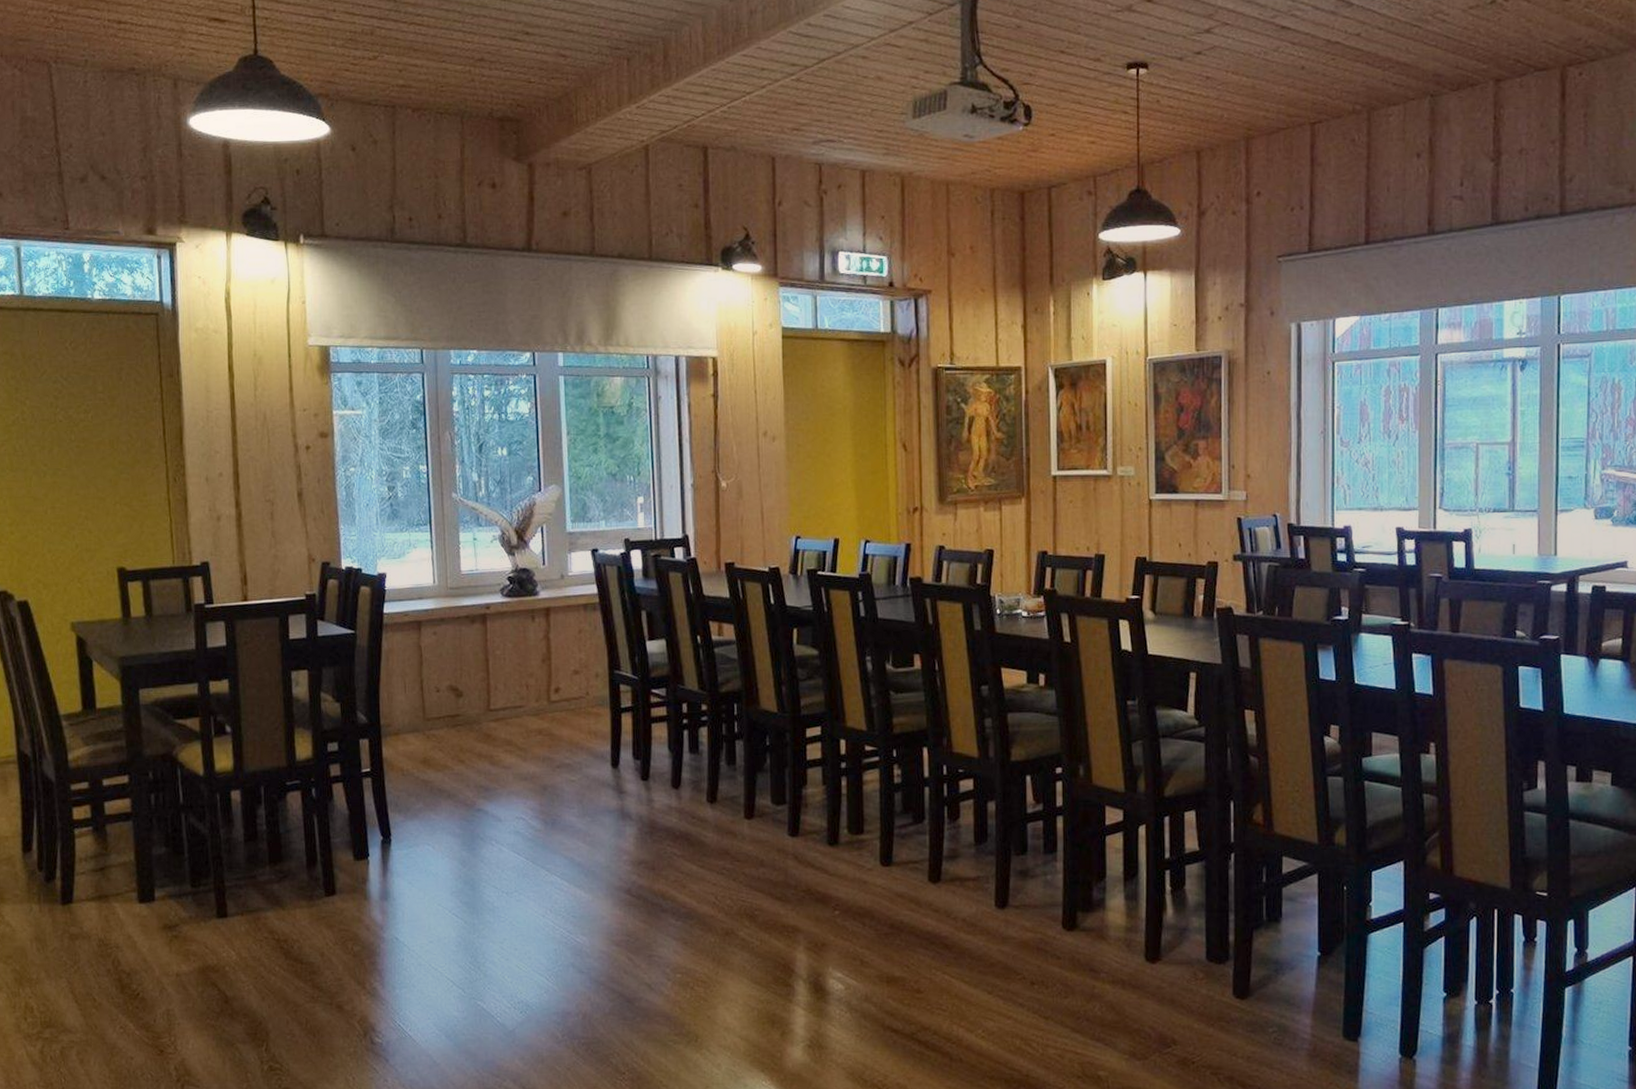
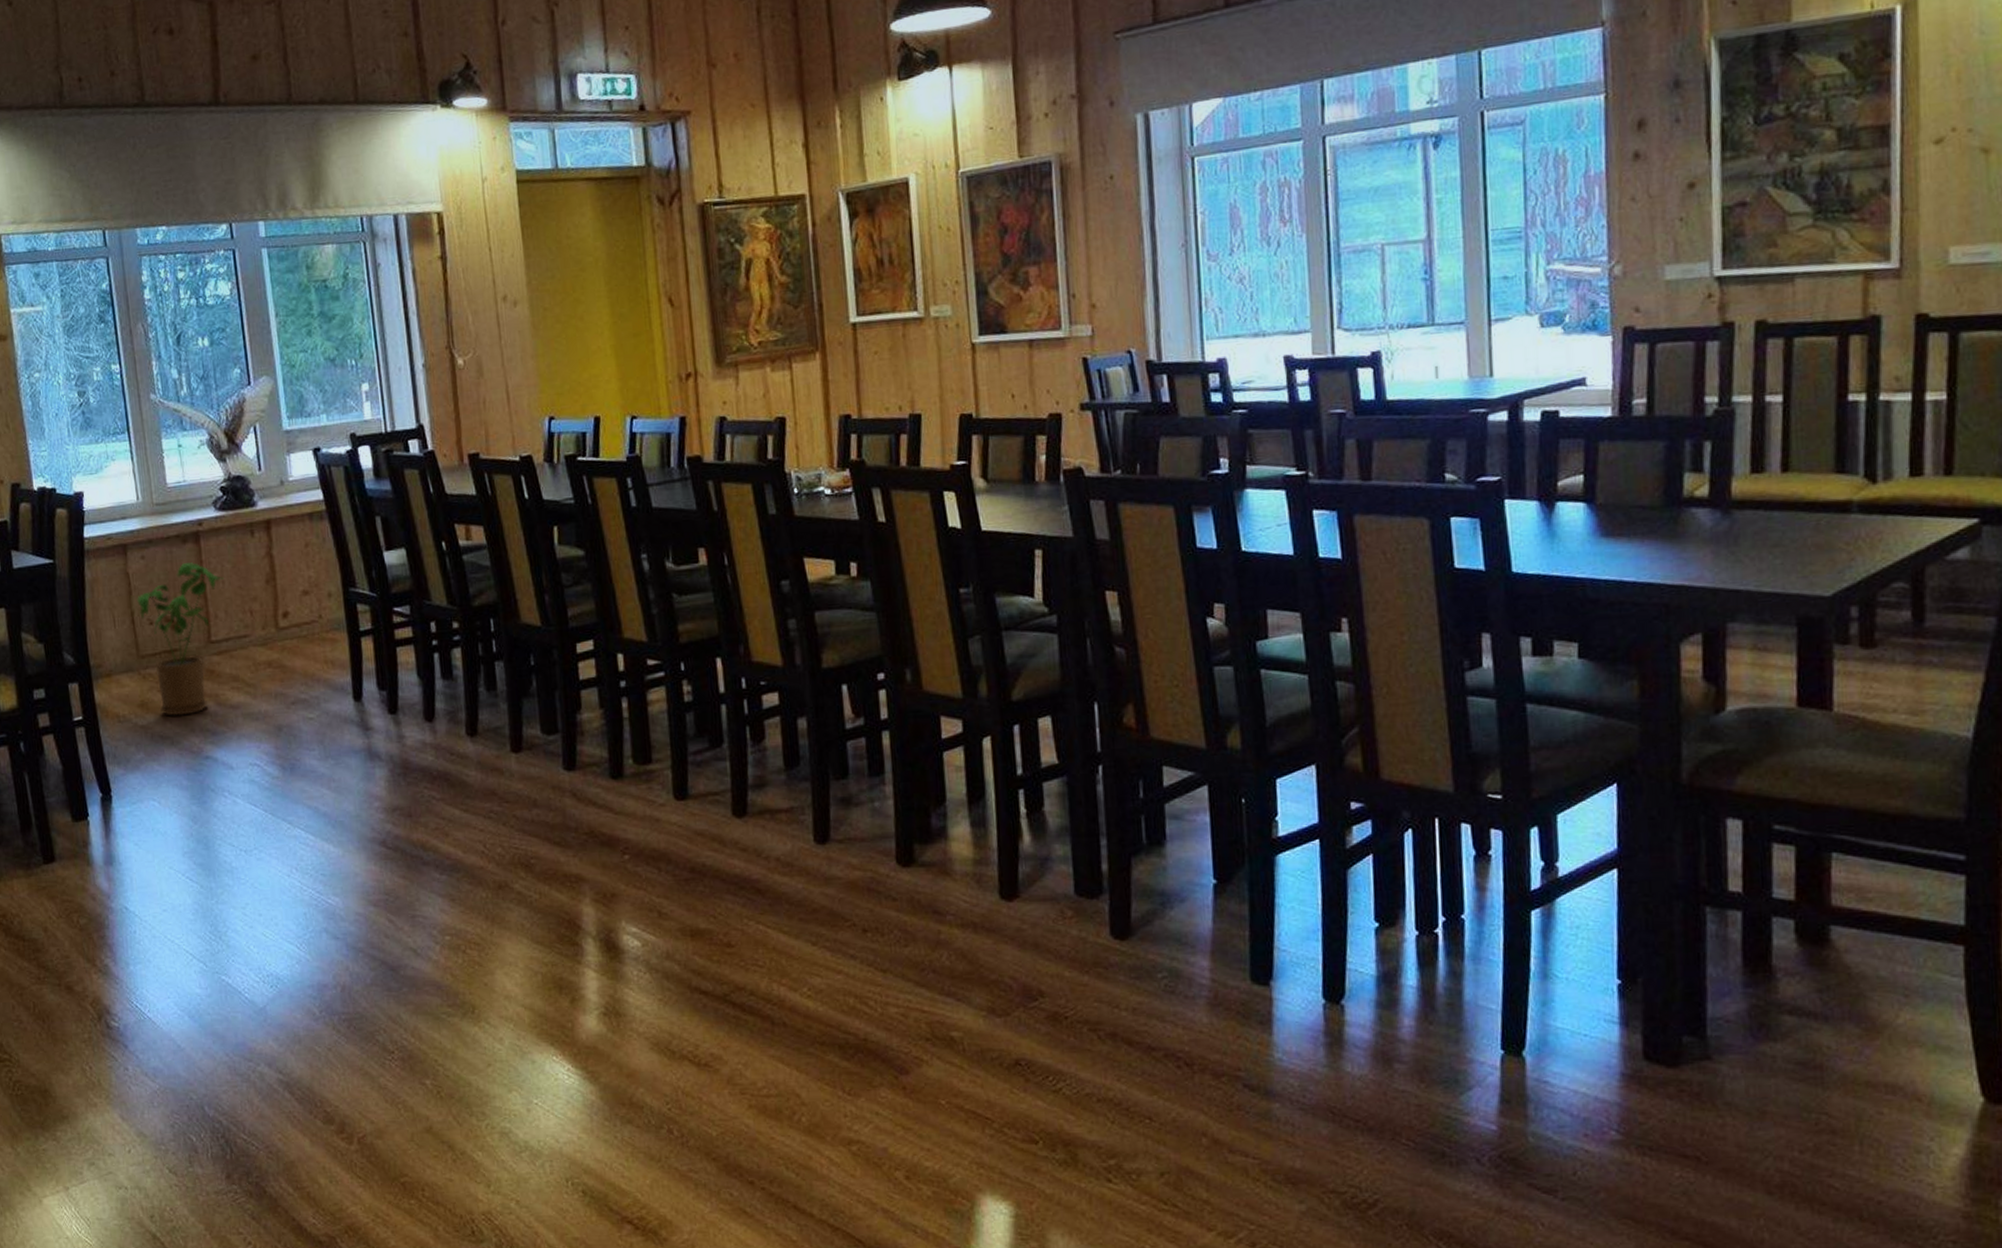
house plant: none [427,640,505,773] -> present [137,562,224,716]

